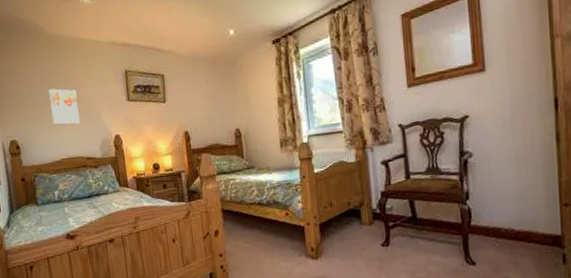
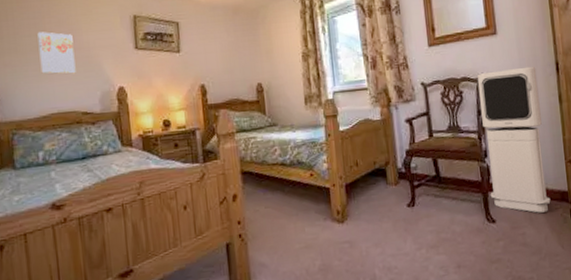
air purifier: none [460,103,540,257] -> present [477,66,551,213]

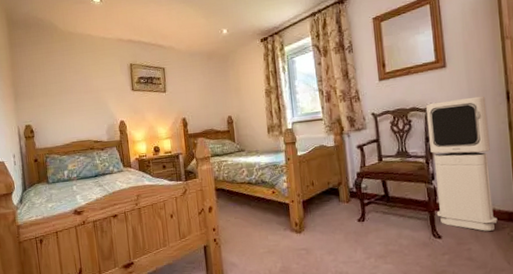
wall art: present [37,32,76,74] -> none [61,79,89,112]

